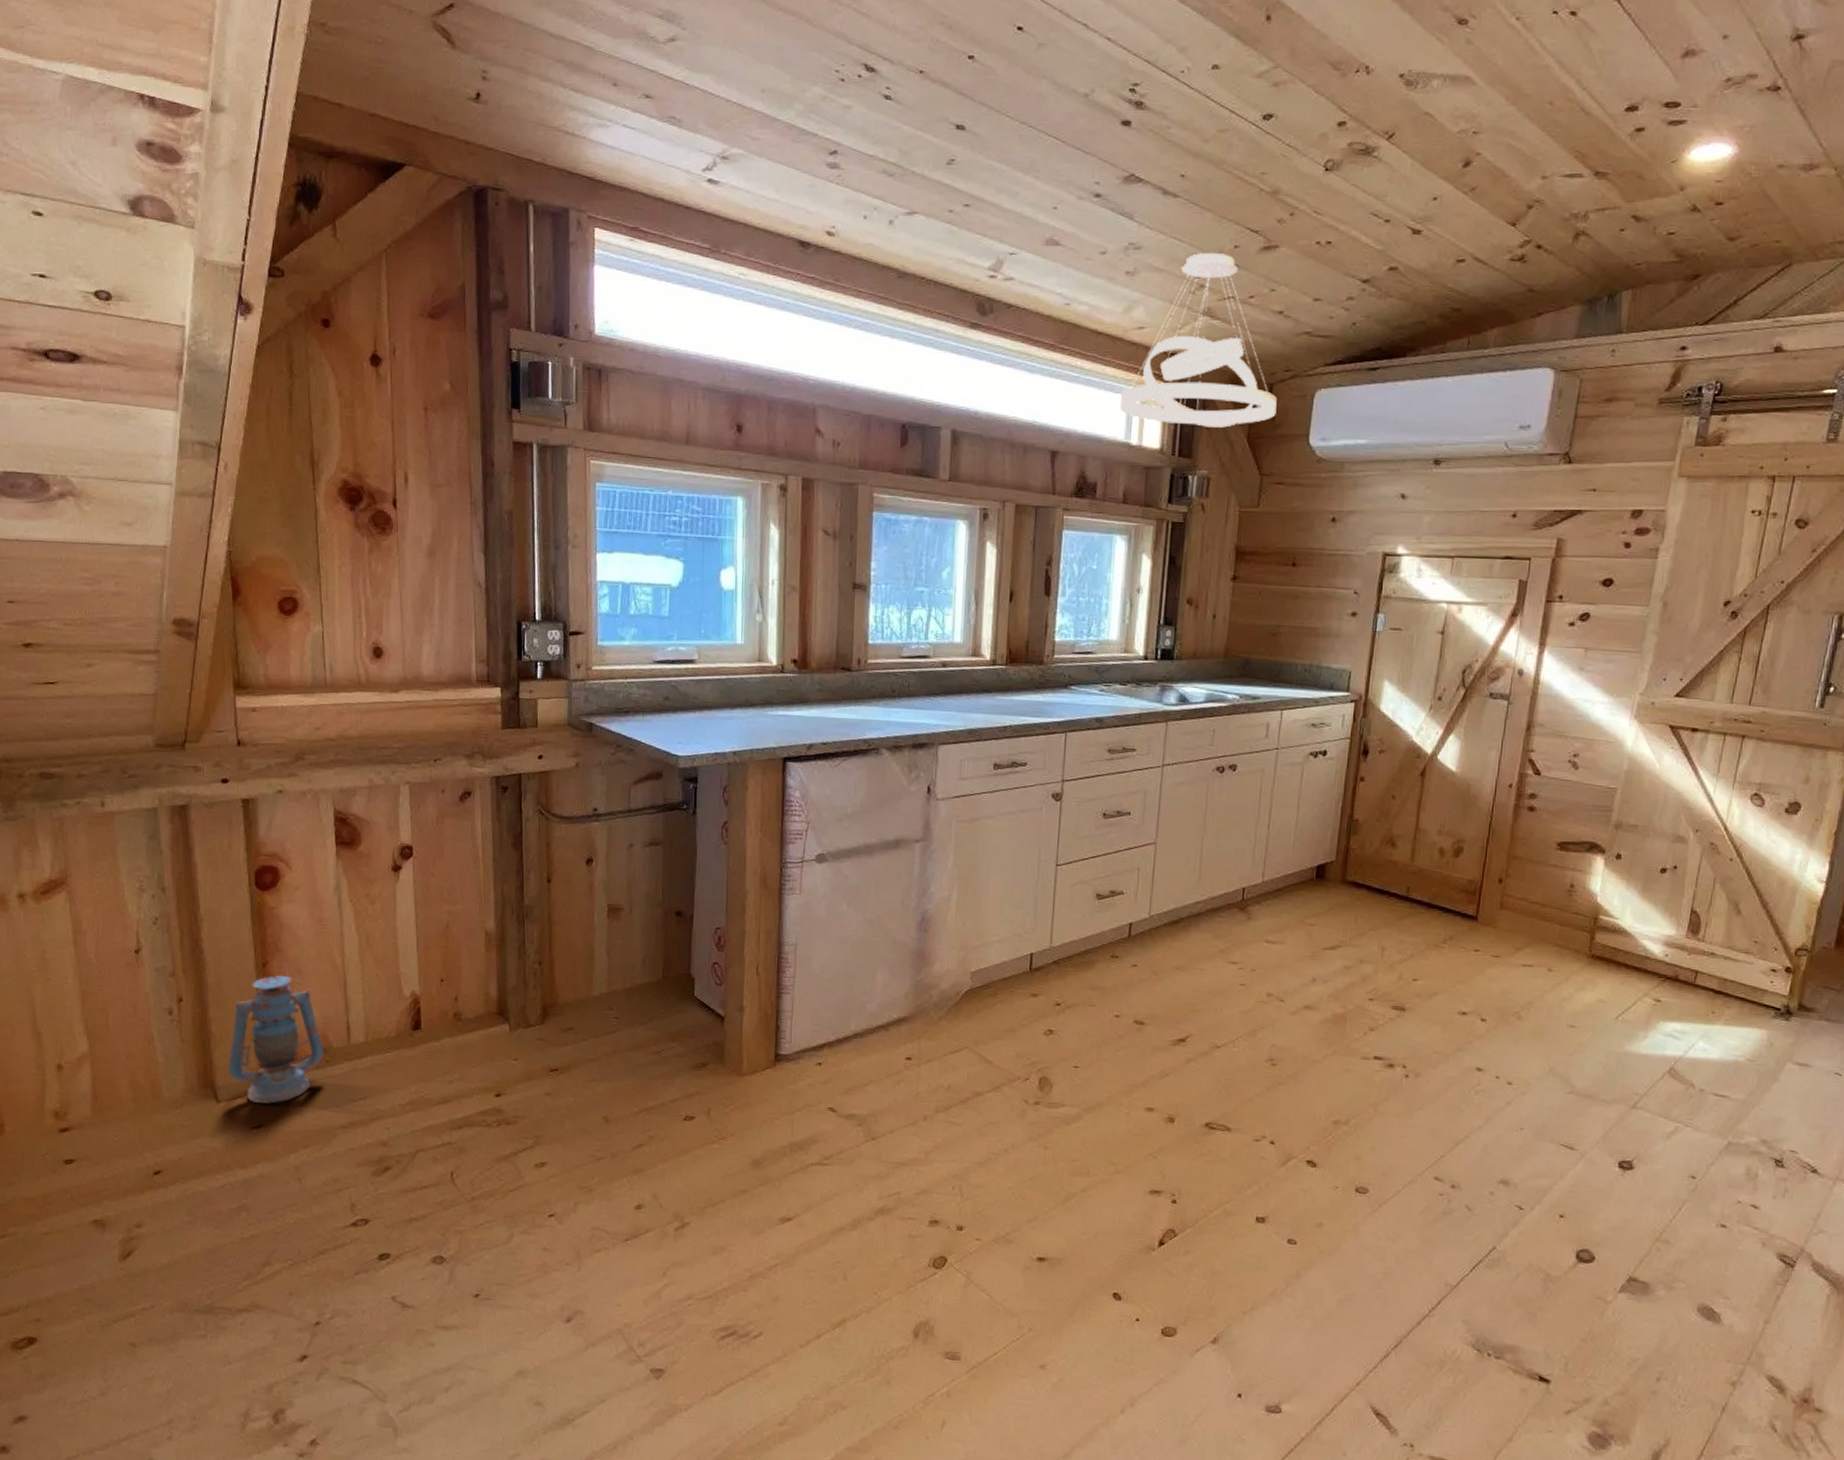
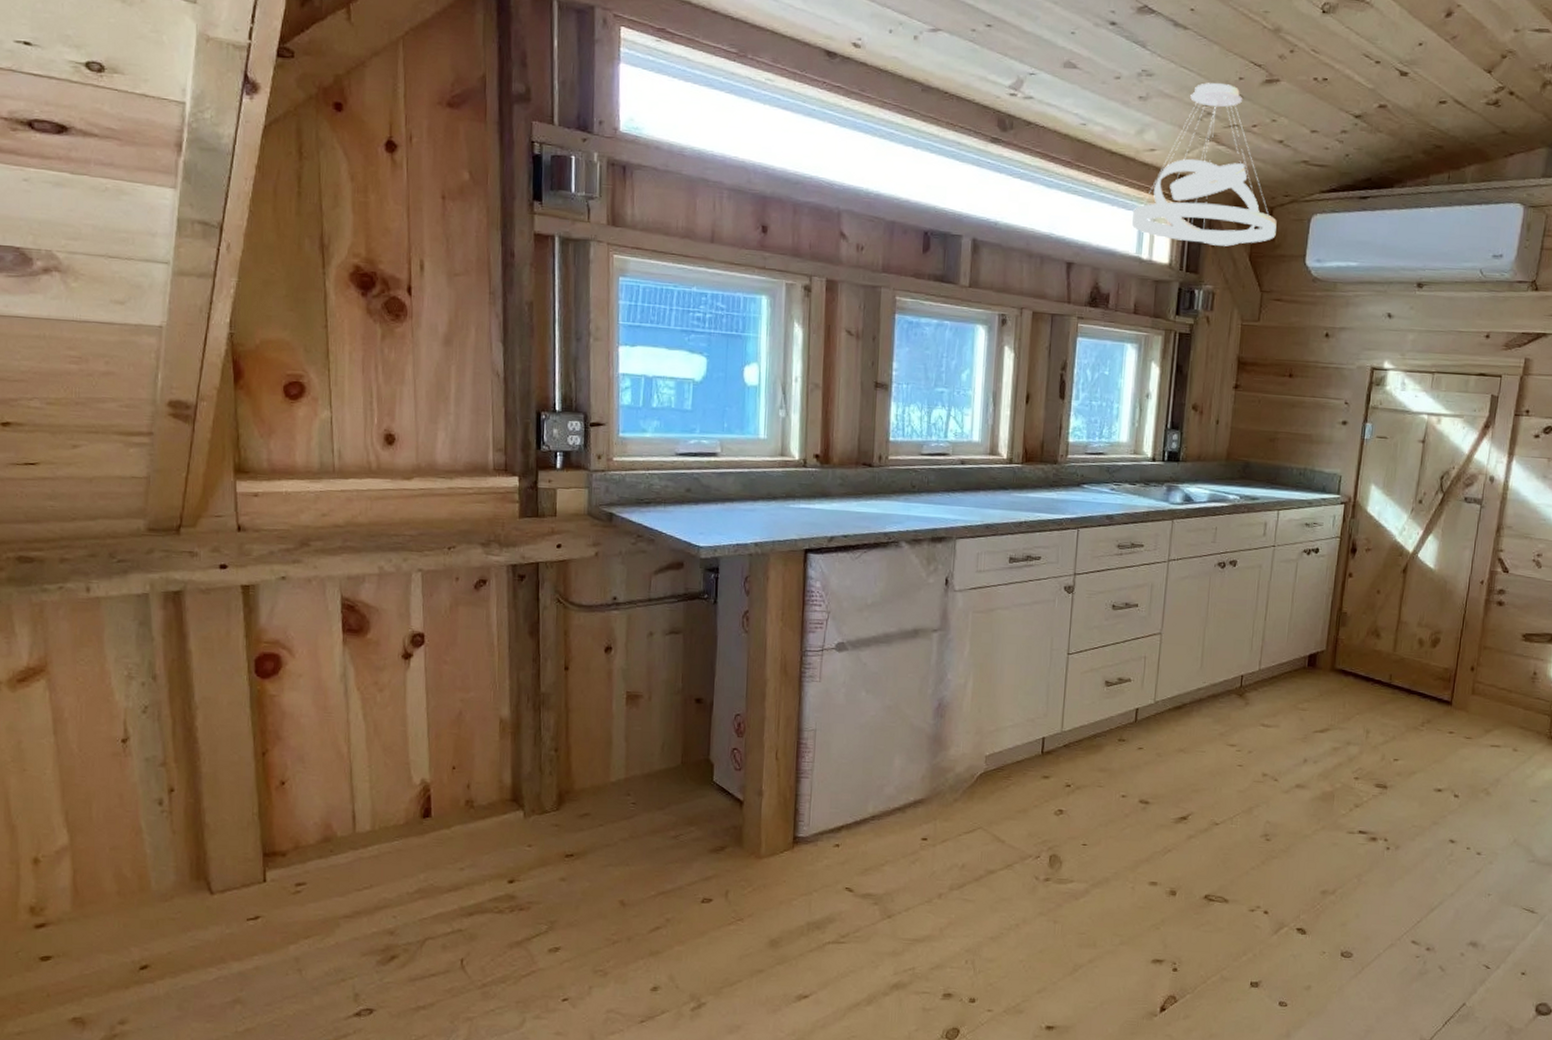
lantern: present [228,975,325,1105] -> none [223,764,328,896]

